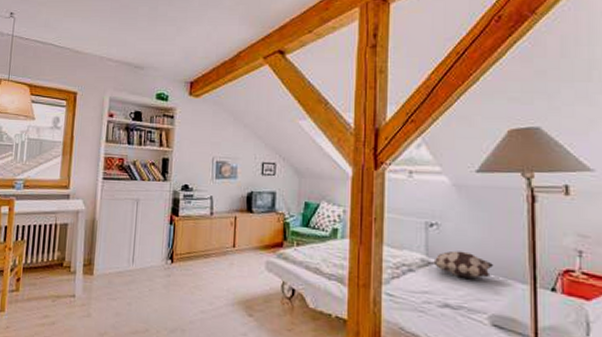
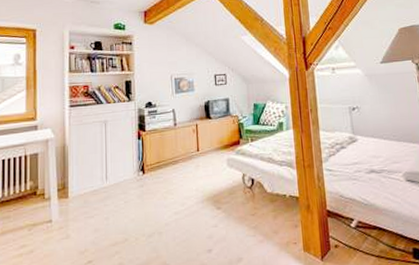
decorative pillow: present [427,250,494,279] -> none [354,126,402,147]

